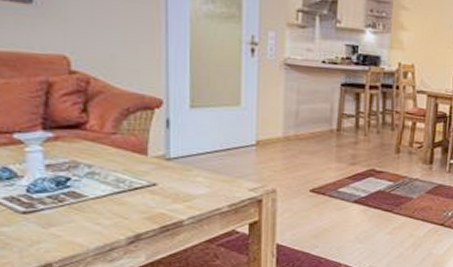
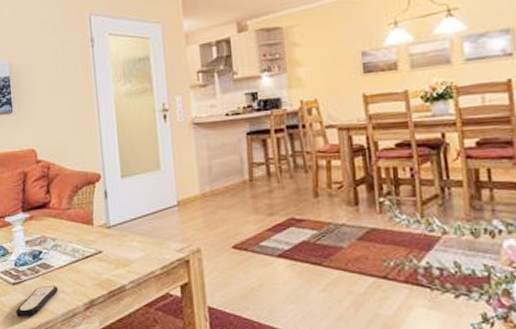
remote control: none [26,216,93,251] -> present [16,285,59,317]

